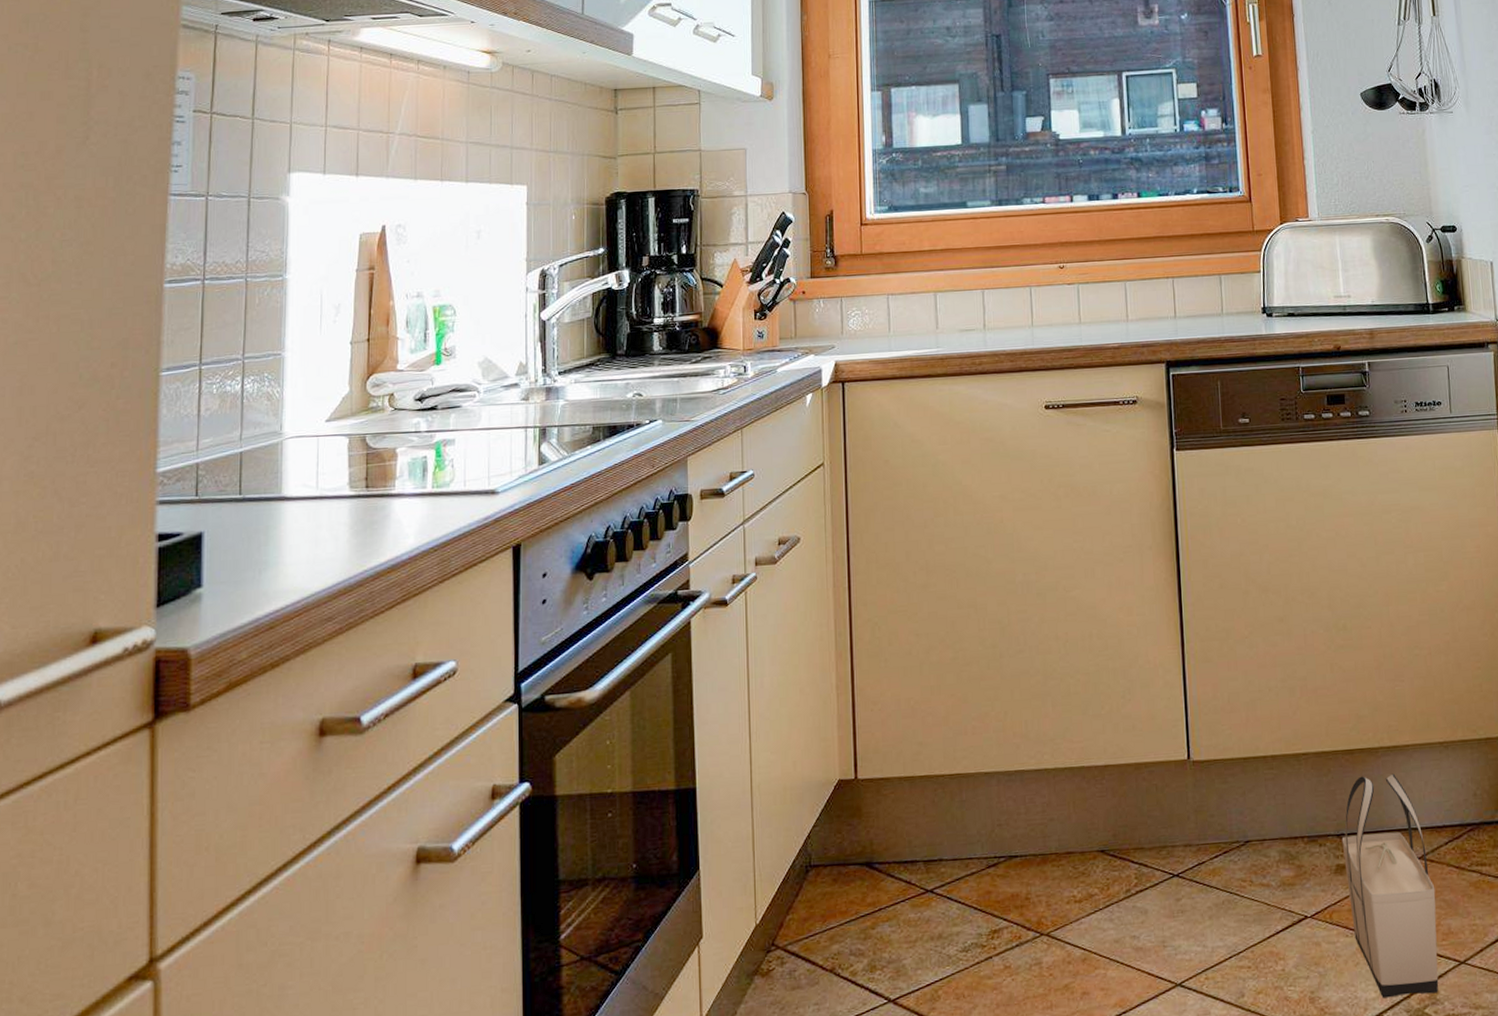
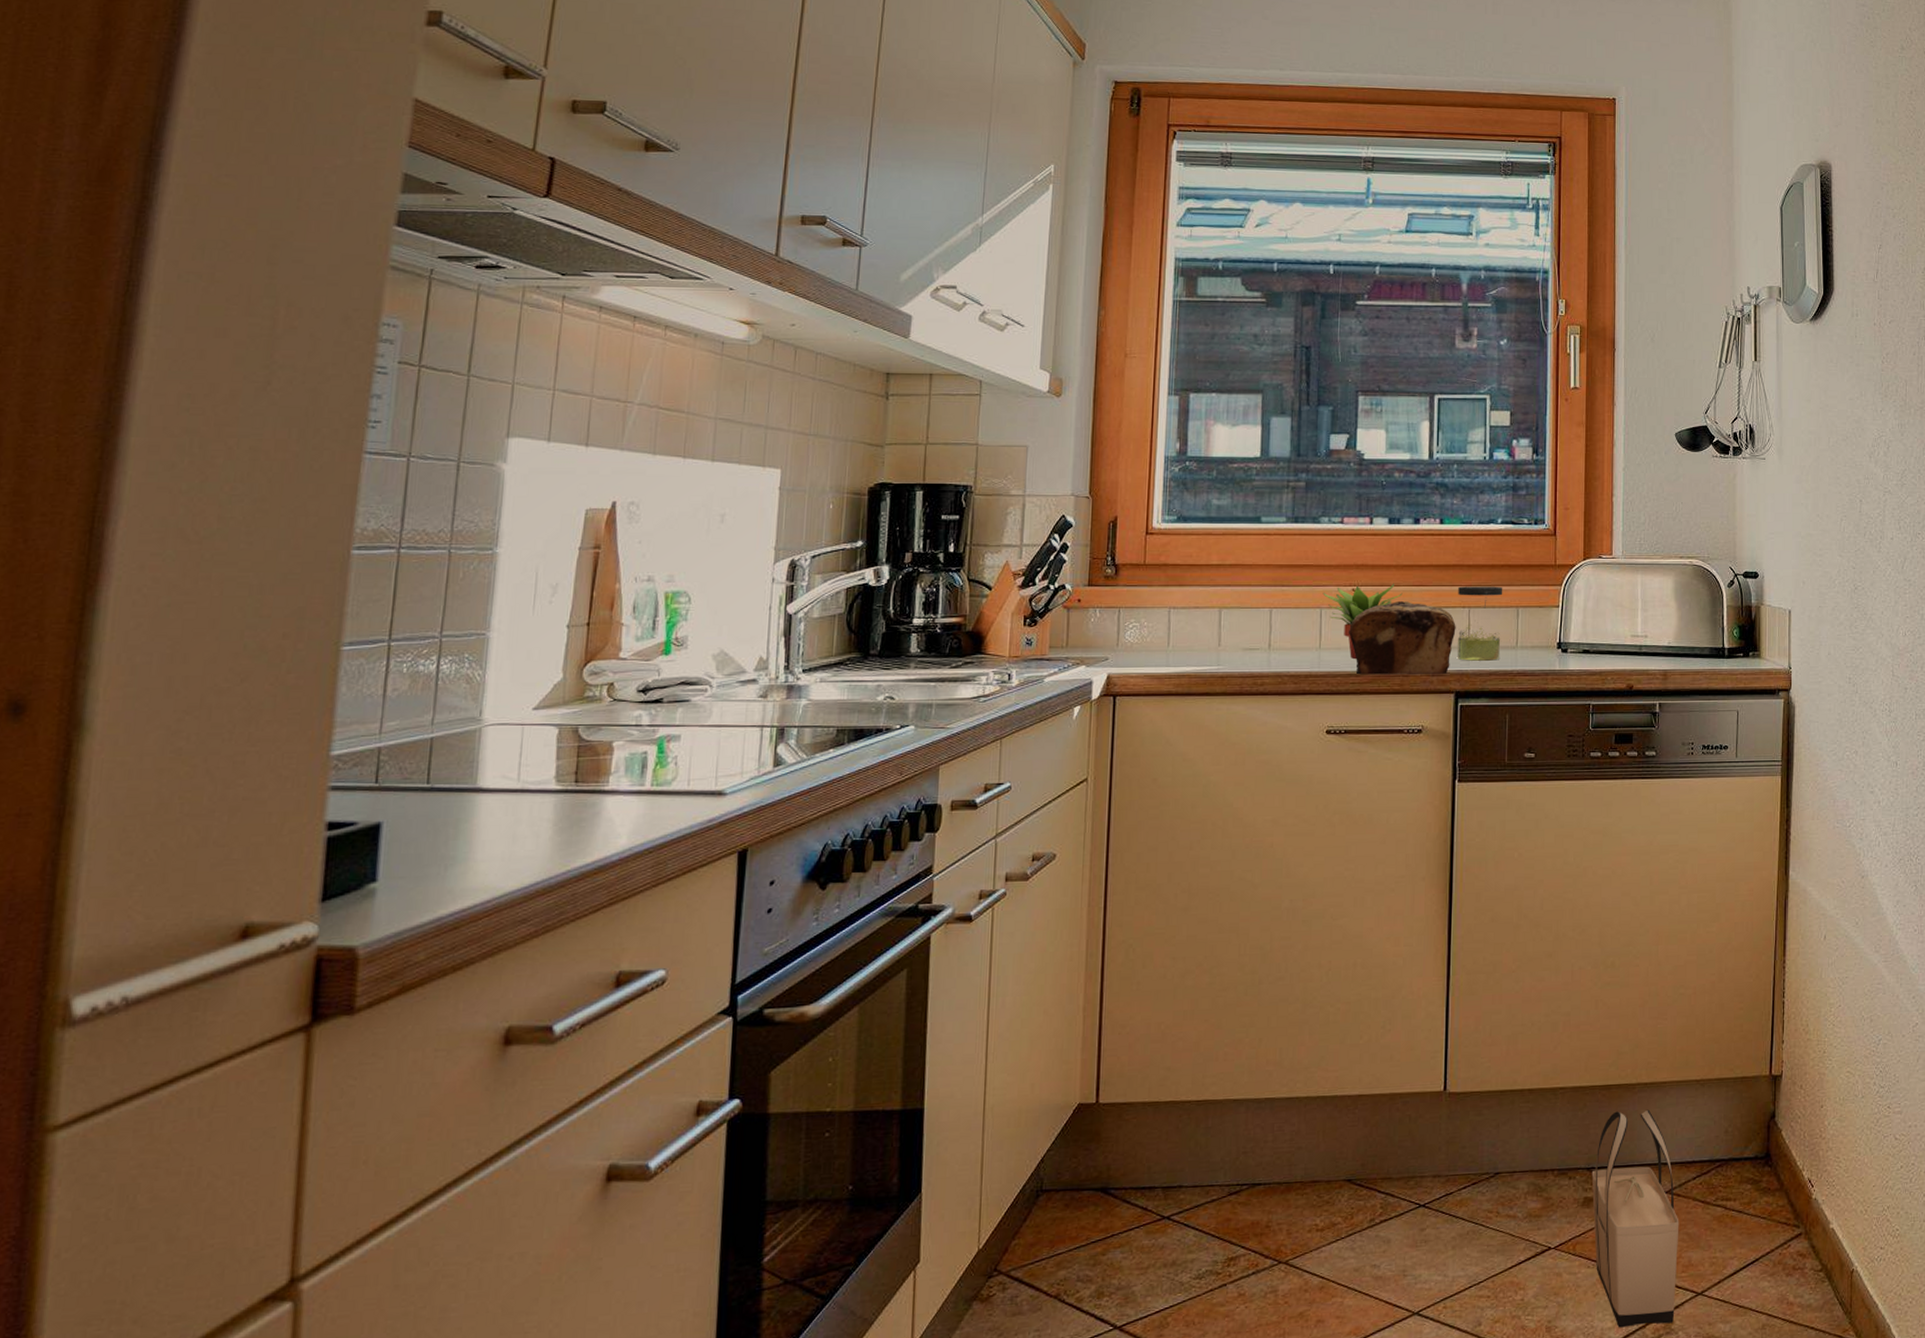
succulent plant: none [1031,258,1107,334] -> present [1322,583,1403,659]
bread loaf: none [1059,275,1162,350] -> present [1349,601,1456,675]
jar: none [1160,255,1207,331] -> present [1456,586,1503,661]

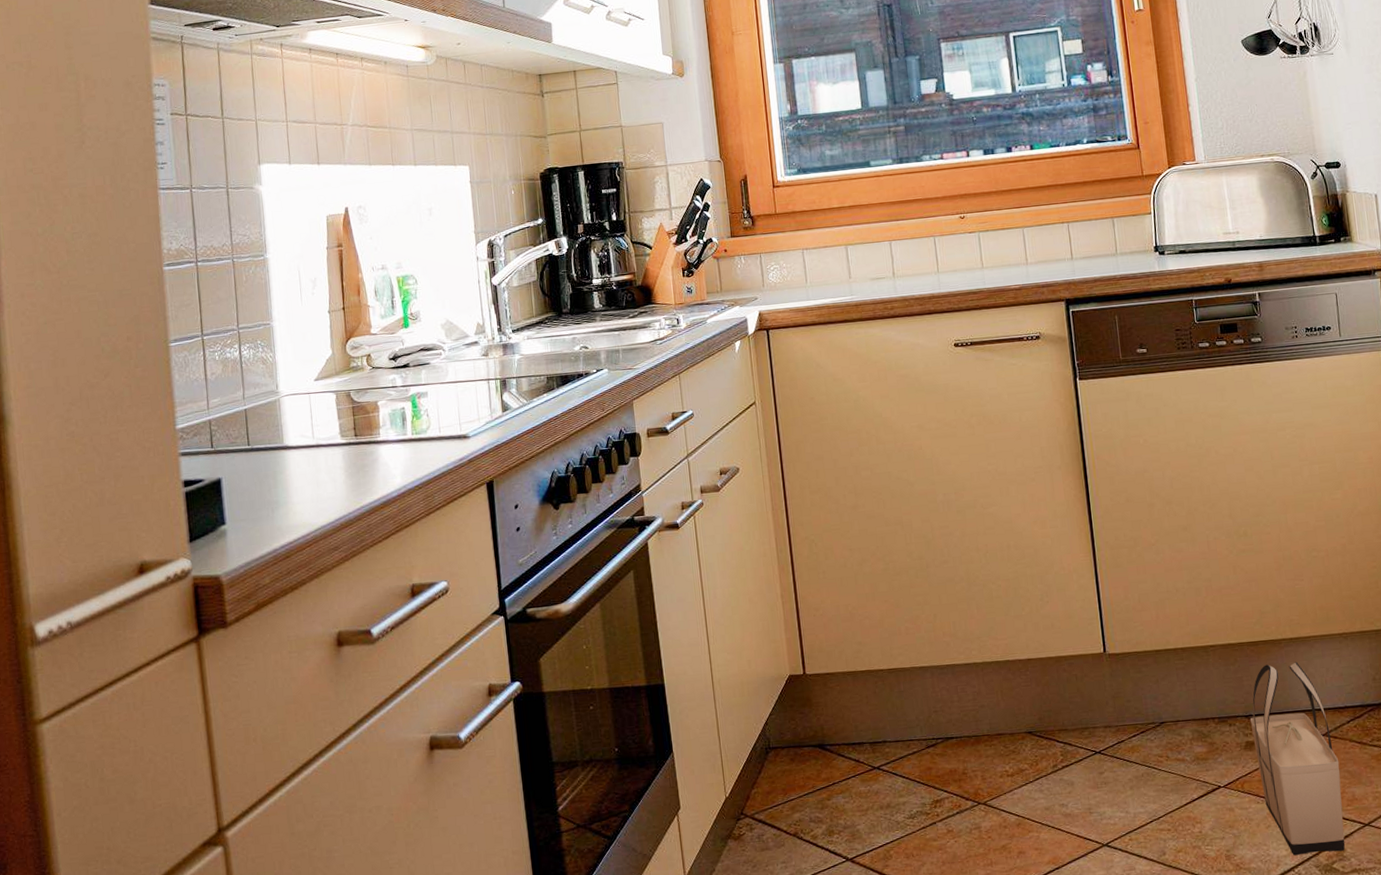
succulent plant: present [1322,583,1403,659] -> none [933,207,1005,279]
bread loaf: present [1349,601,1456,675] -> none [961,223,1059,292]
jar: present [1456,586,1503,661] -> none [1055,200,1103,271]

